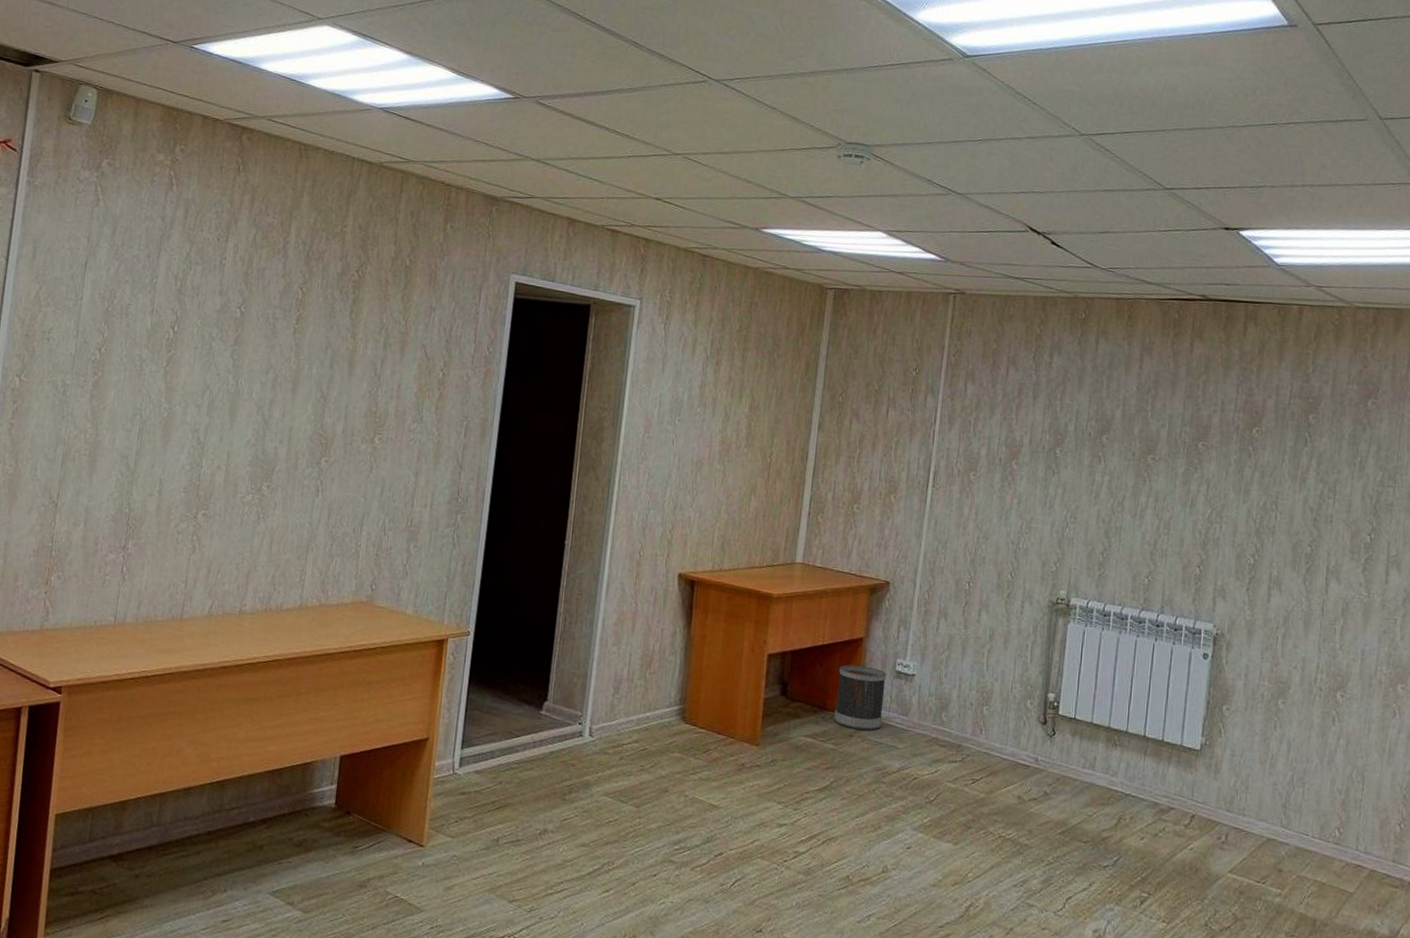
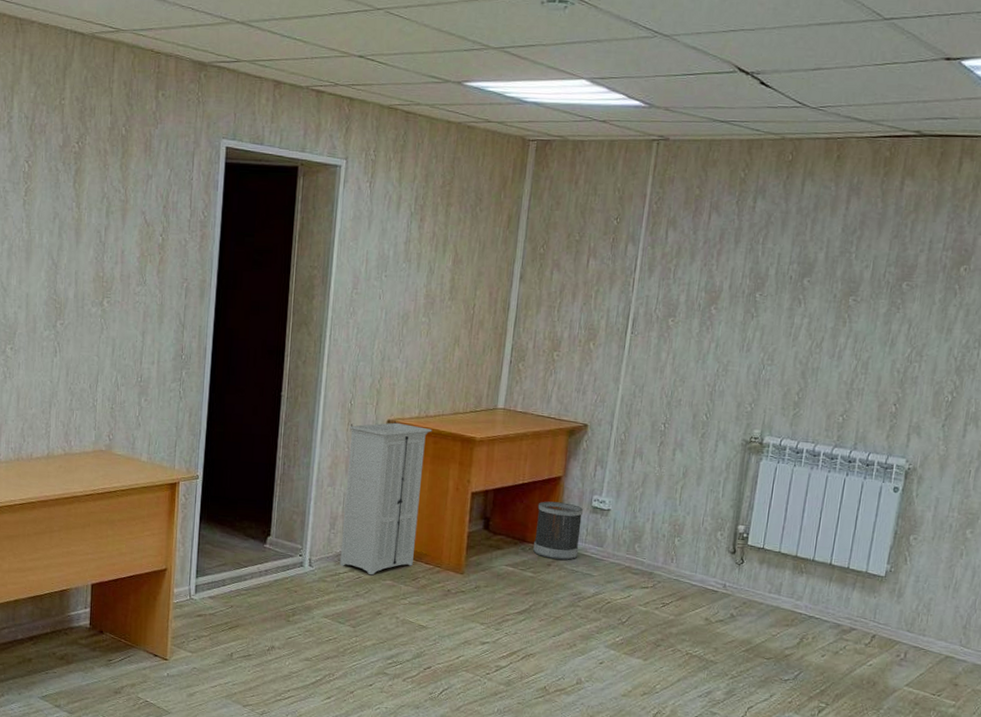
storage cabinet: none [623,573,727,747] -> present [339,420,432,576]

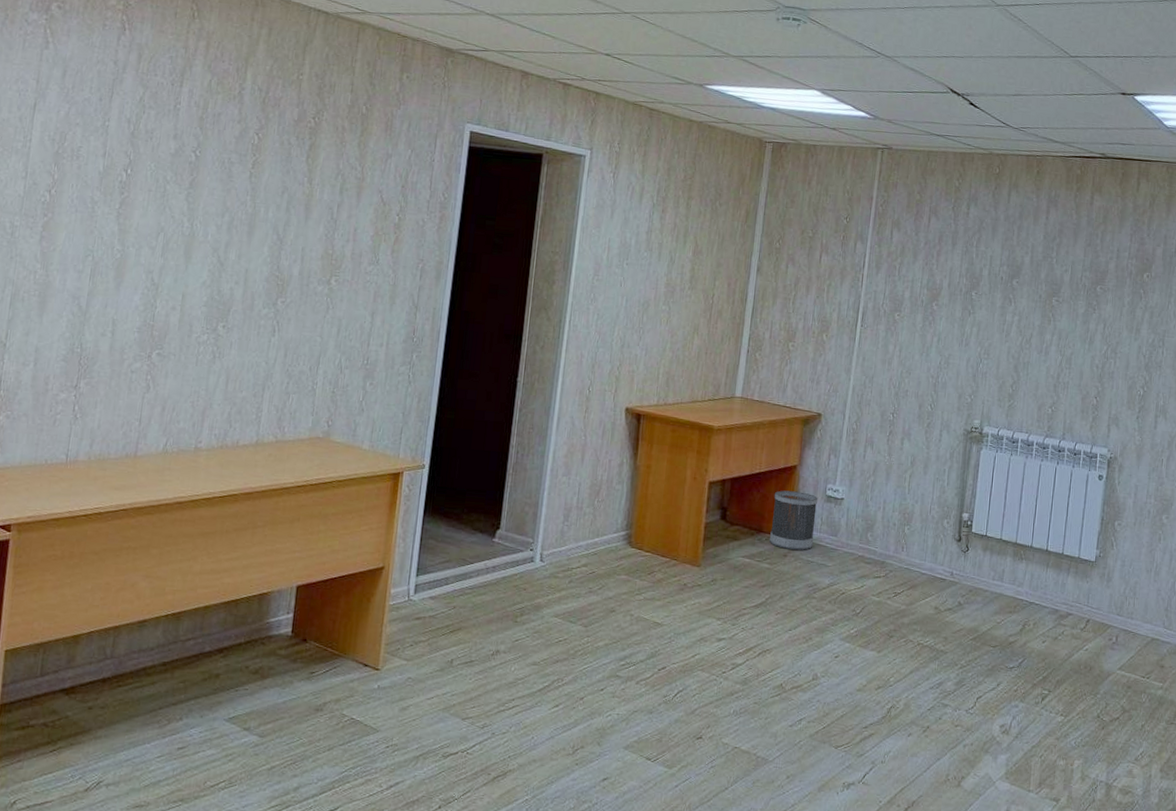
storage cabinet: present [339,420,432,576] -> none [572,407,671,570]

